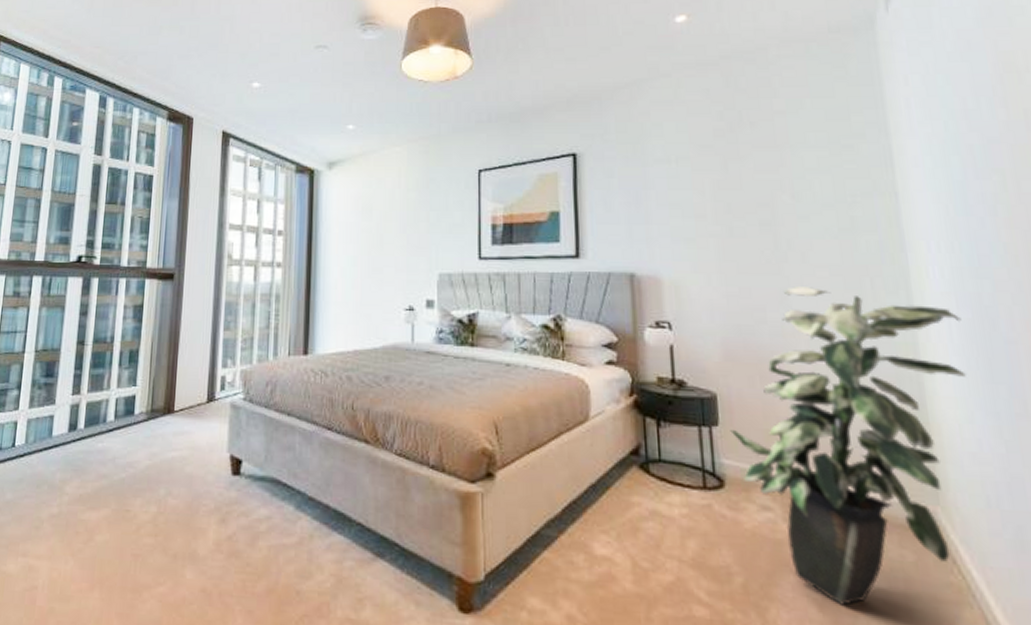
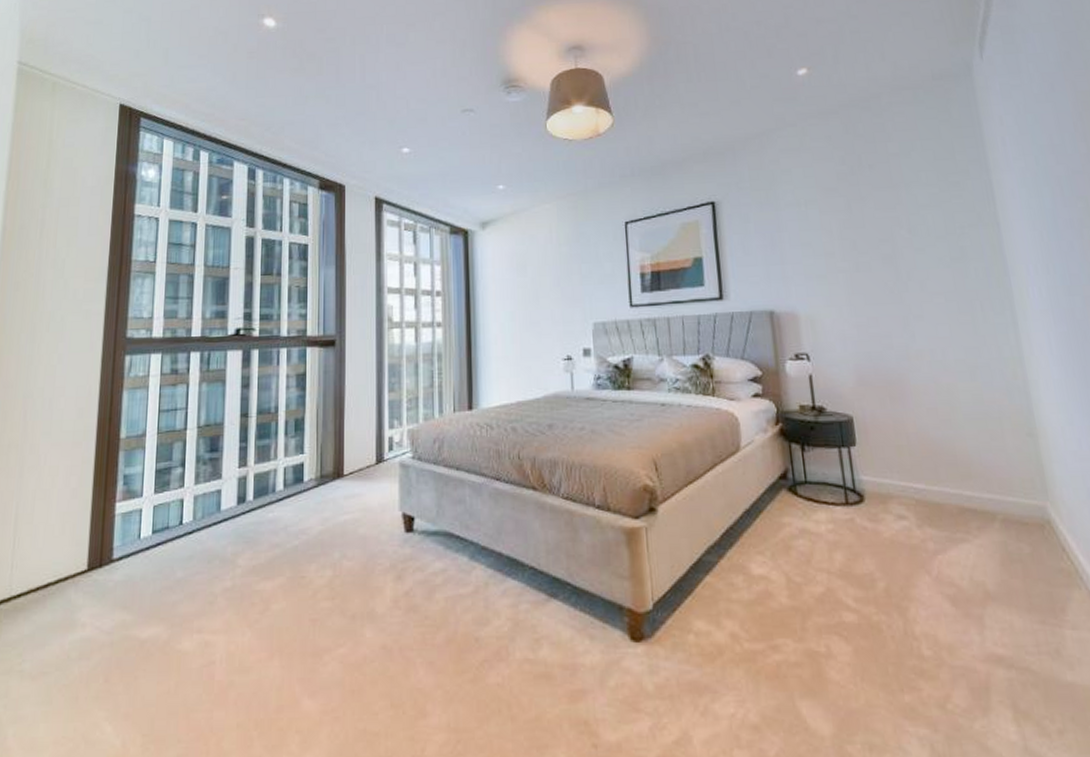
indoor plant: present [730,287,966,606] -> none [866,313,1065,598]

